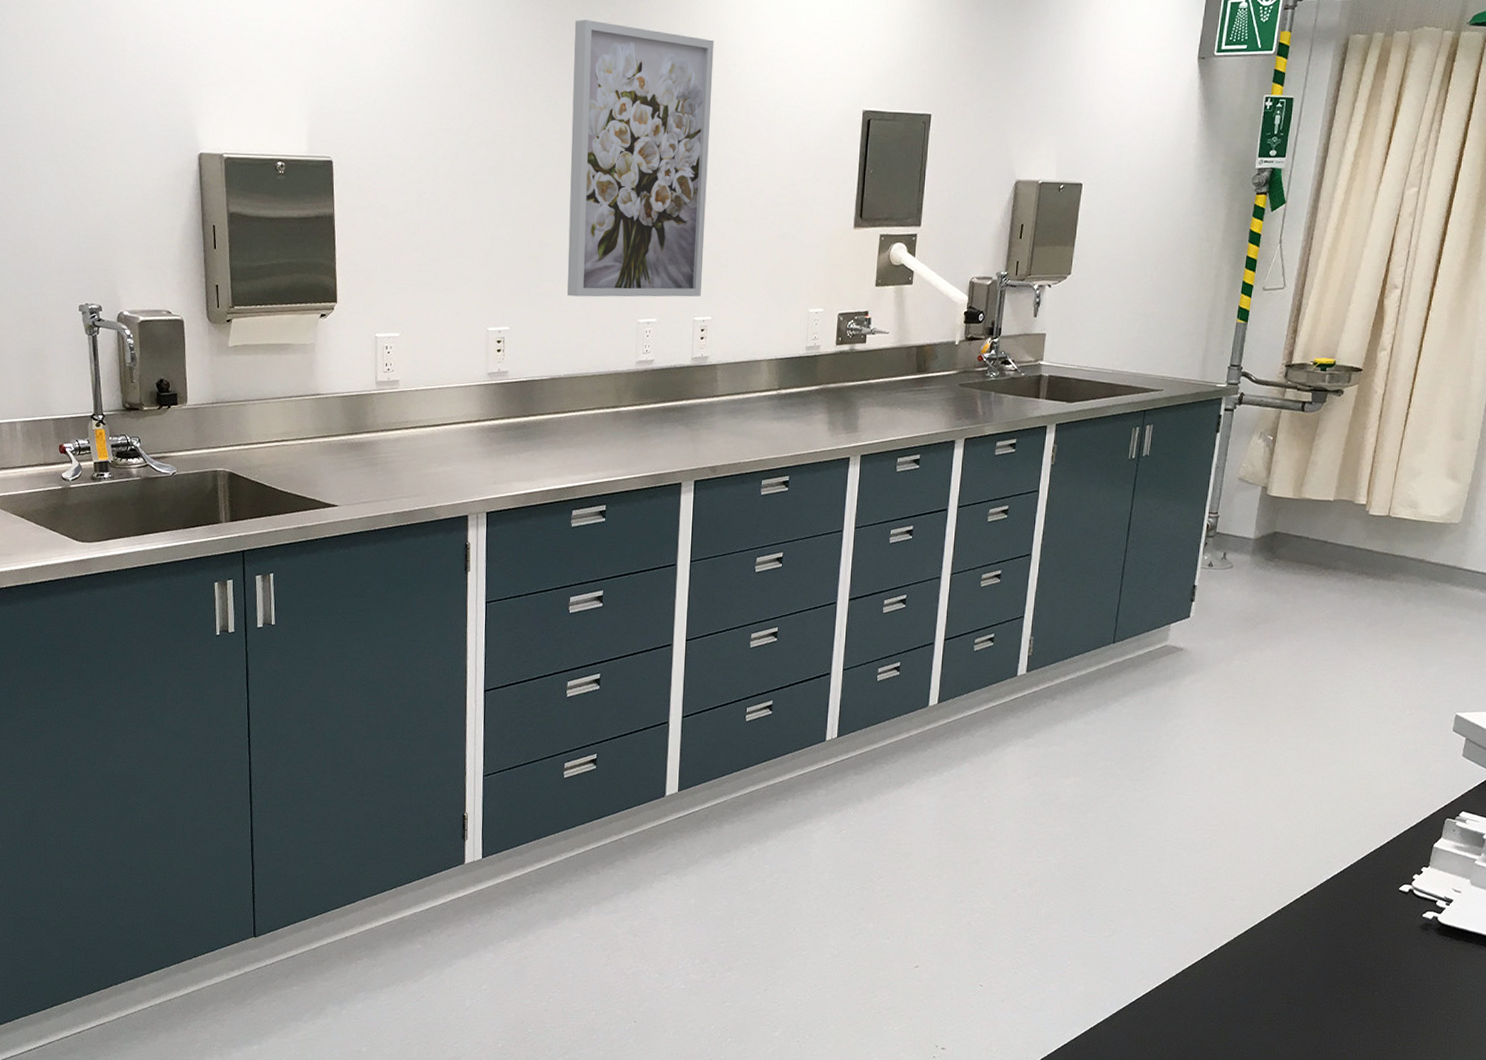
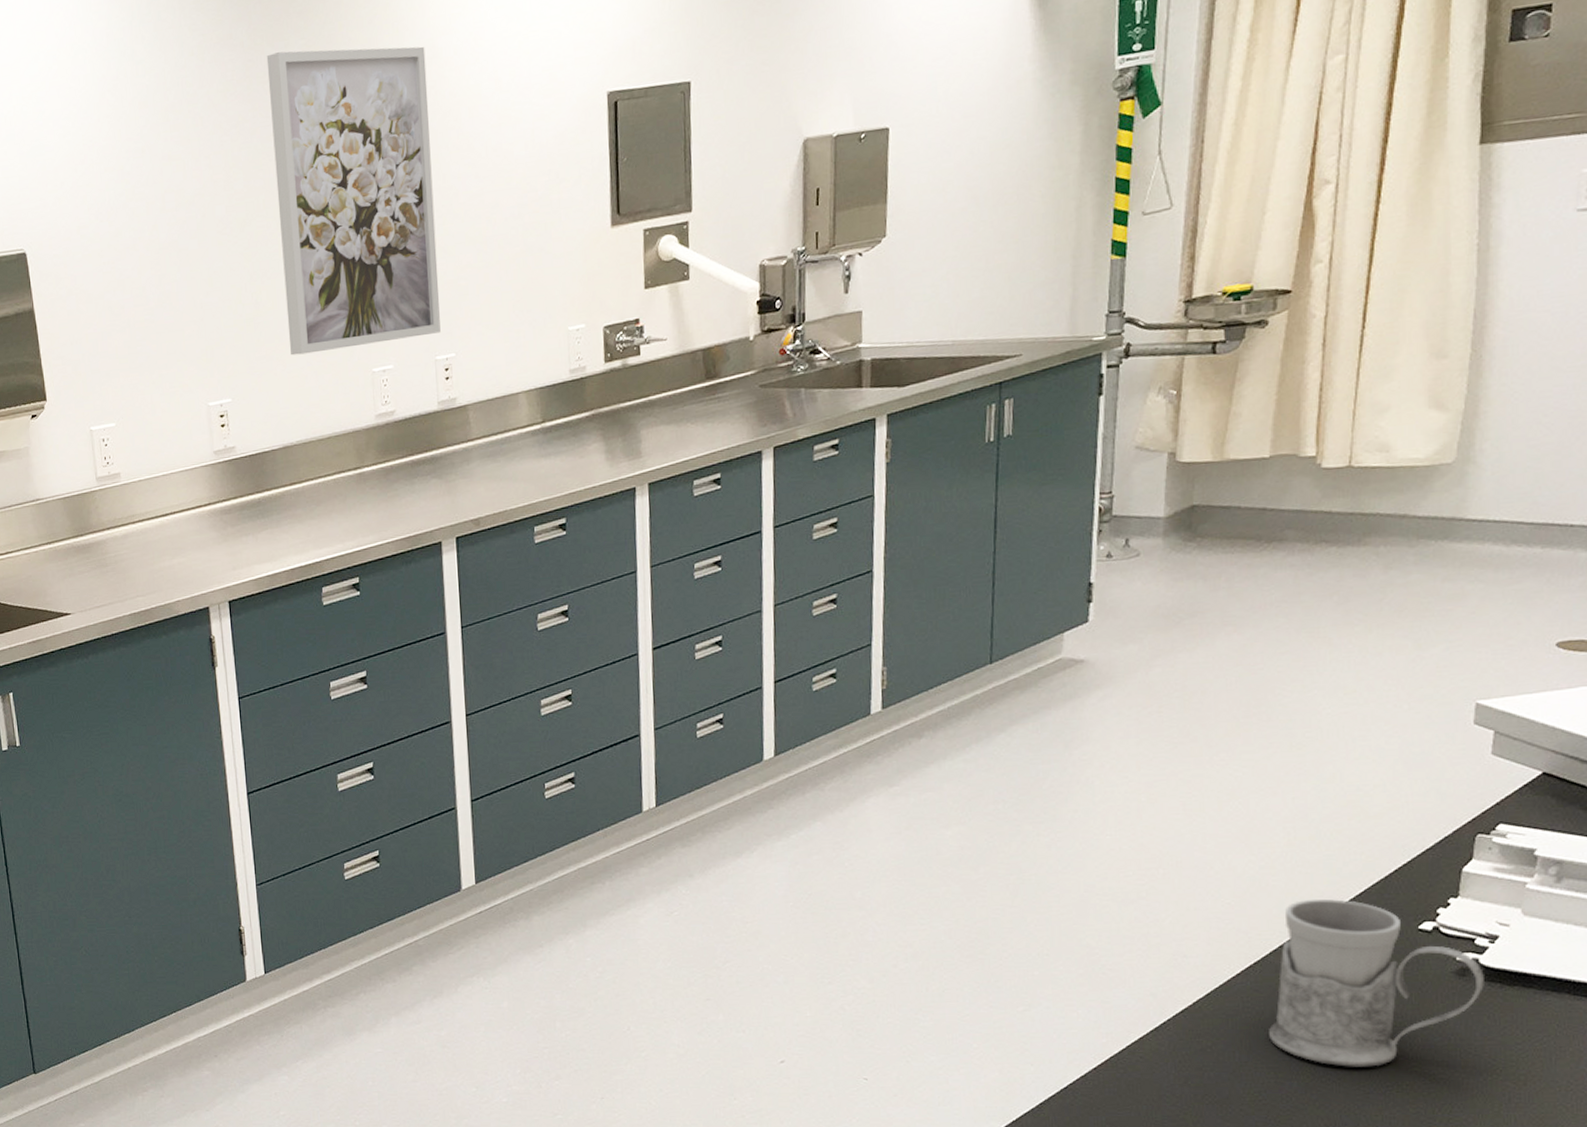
mug: none [1286,860,1440,998] -> present [1269,898,1484,1067]

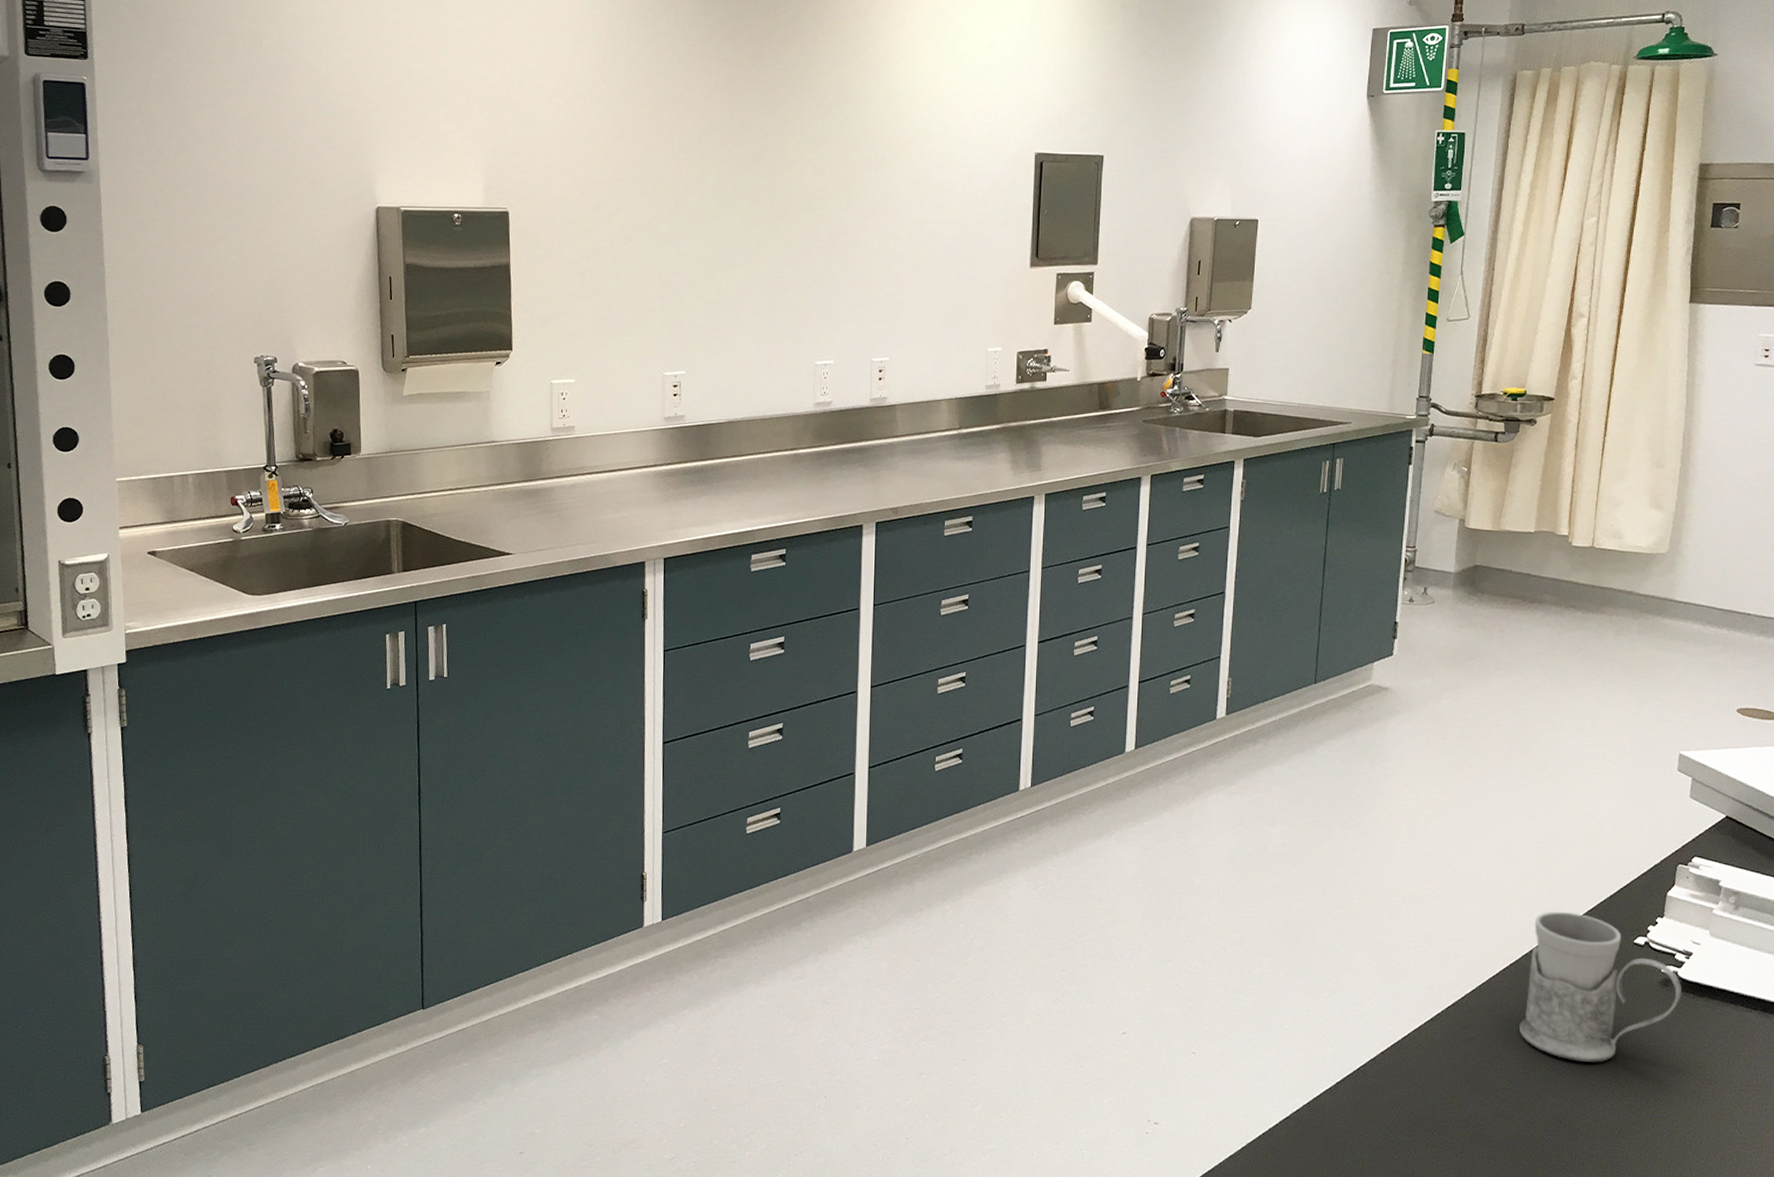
wall art: present [266,46,441,356] -> none [743,72,886,340]

